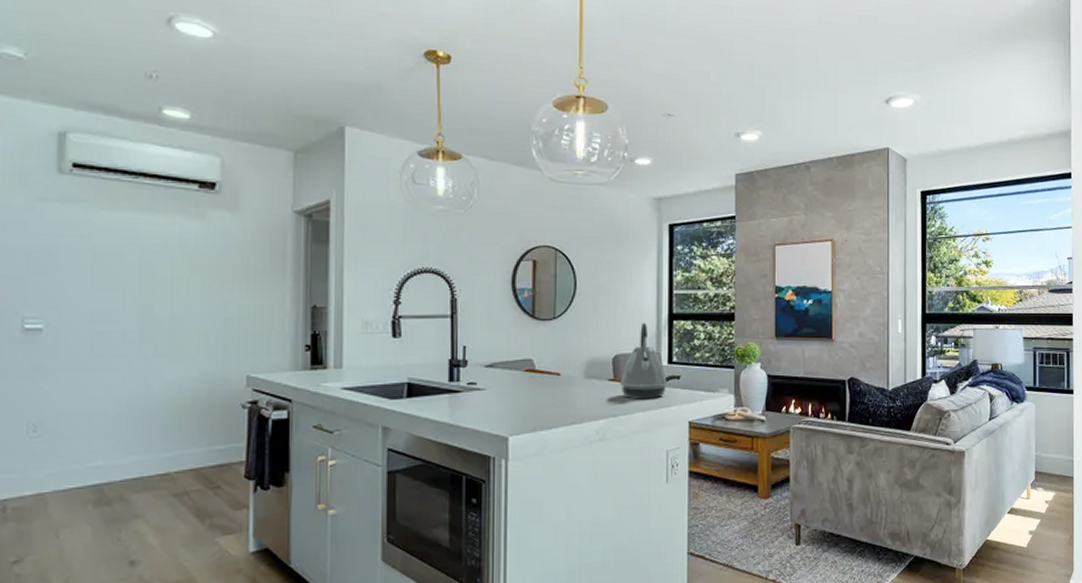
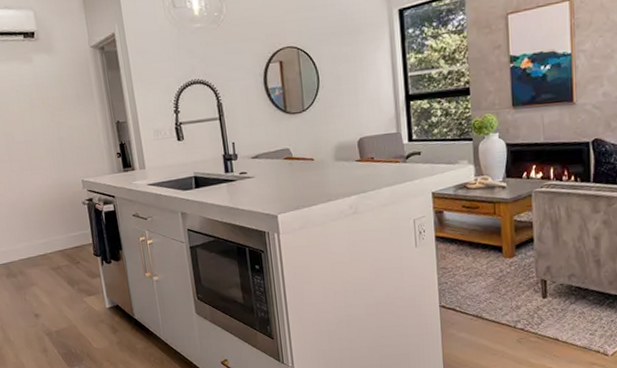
kettle: present [619,322,667,399] -> none [365,106,409,176]

